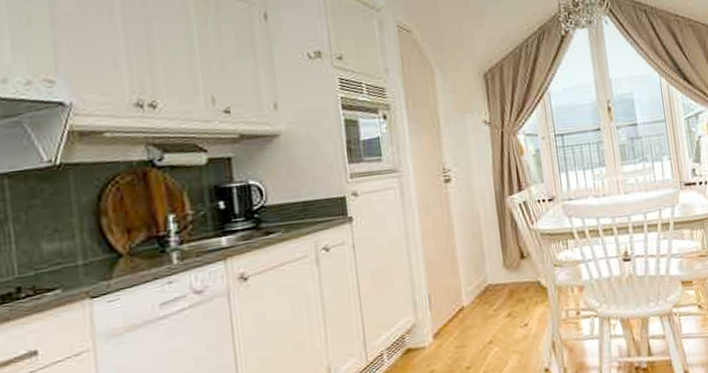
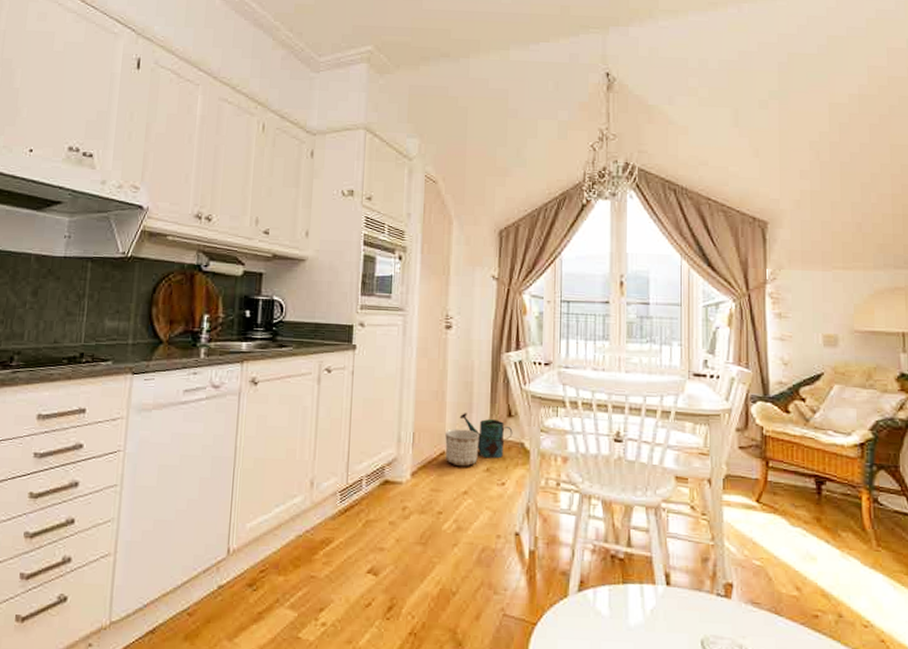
planter: none [461,279,498,319] -> present [445,429,480,467]
watering can: none [473,263,528,304] -> present [459,413,513,459]

